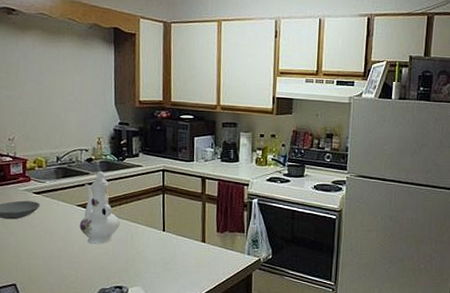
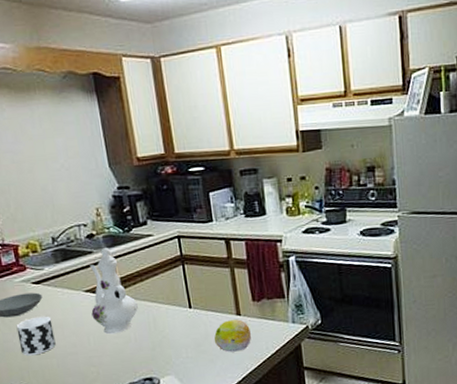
cup: none [13,222,45,255] -> present [16,316,56,356]
fruit: none [179,245,211,273] -> present [214,319,251,352]

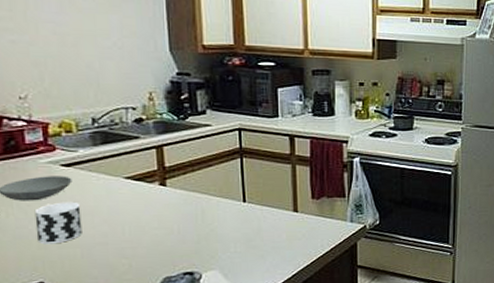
ewer: present [89,248,138,335] -> none [130,134,185,225]
fruit: present [214,319,251,352] -> none [266,216,306,248]

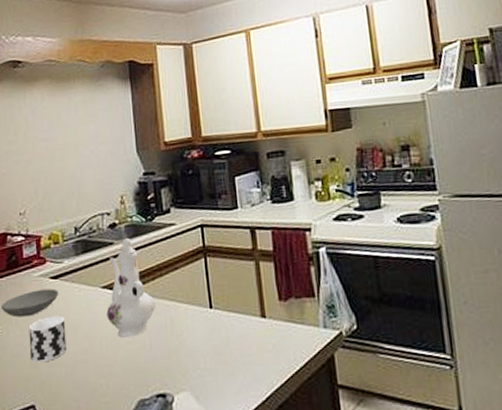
ewer: none [130,134,185,225] -> present [106,238,155,339]

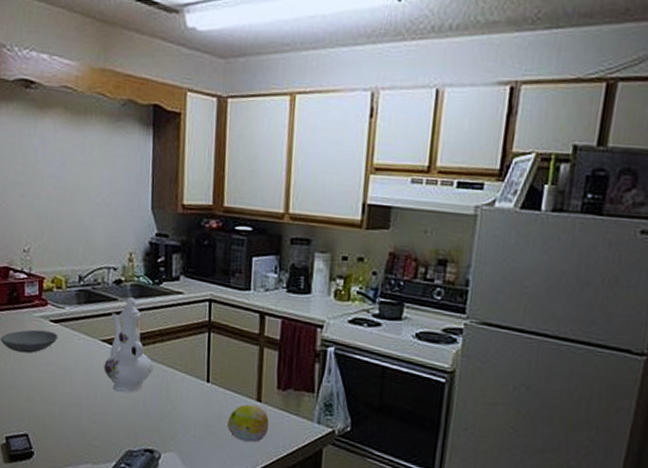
cup: present [28,315,67,363] -> none [26,357,63,399]
fruit: none [235,322,277,364] -> present [226,404,269,443]

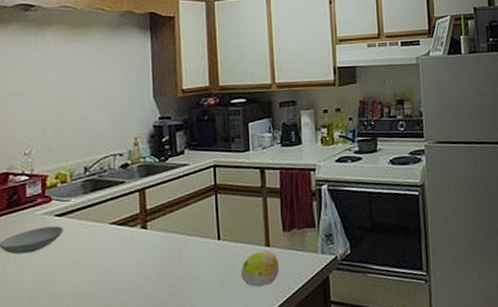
ewer: present [104,297,153,394] -> none [114,178,164,271]

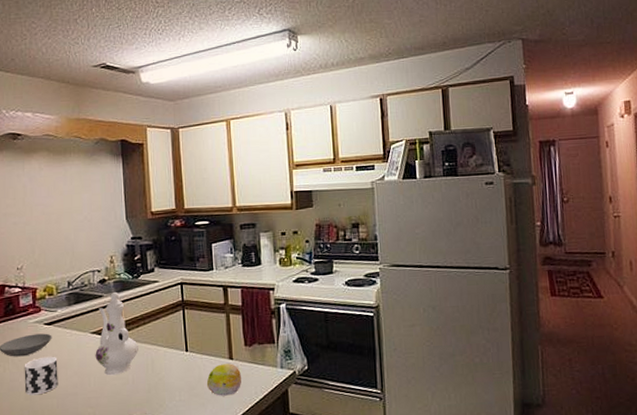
cup: none [28,251,70,298] -> present [24,356,58,396]
ewer: none [114,178,164,271] -> present [95,292,138,376]

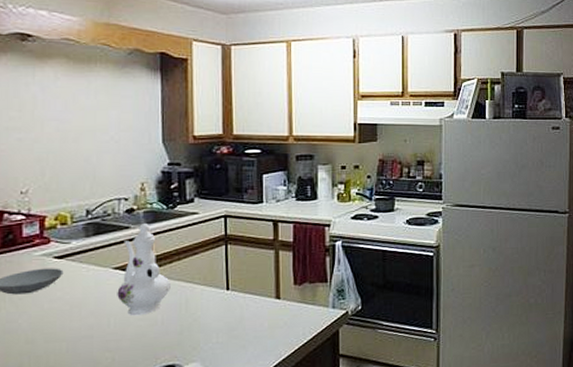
cup: present [24,356,58,396] -> none [25,294,69,339]
fruit: present [206,363,241,396] -> none [248,303,288,338]

